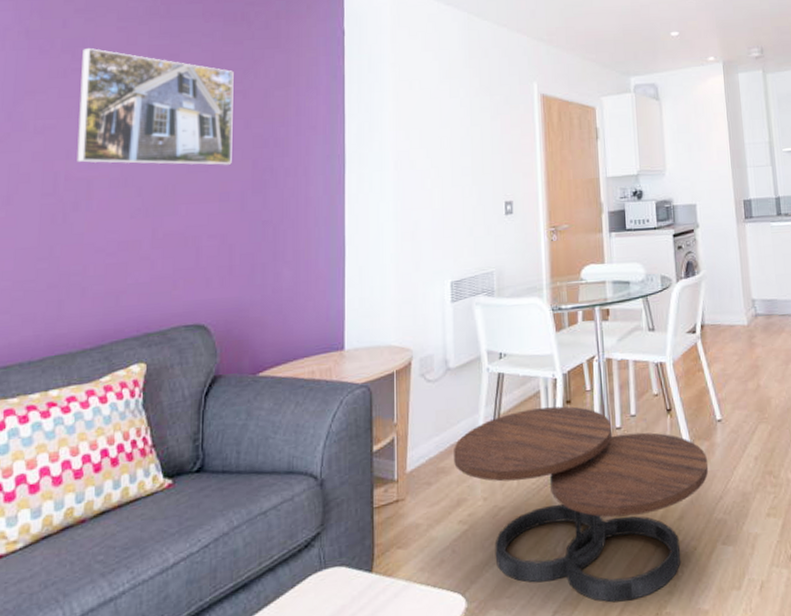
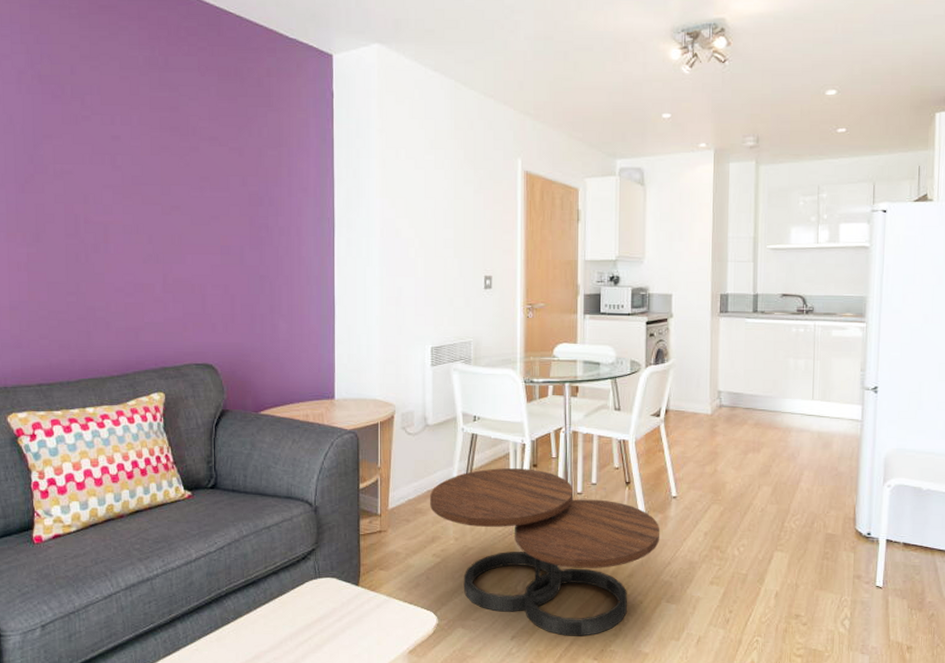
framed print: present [77,47,234,166] -> none [90,95,231,221]

